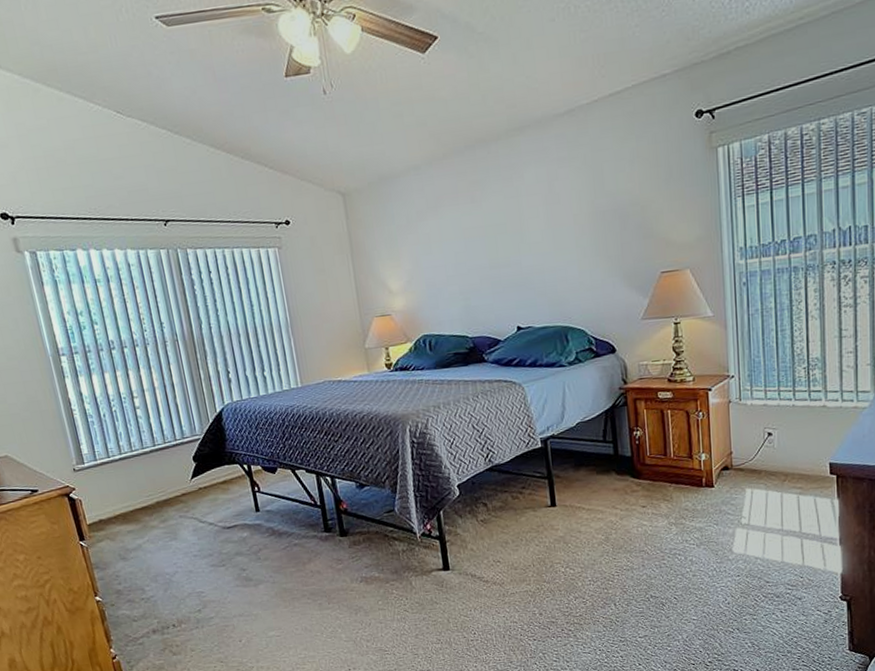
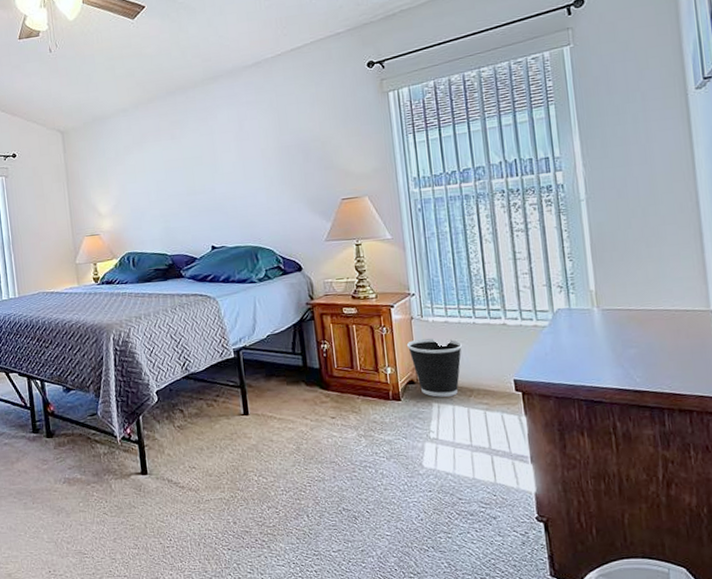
wastebasket: none [722,422,781,483] -> present [406,338,463,397]

